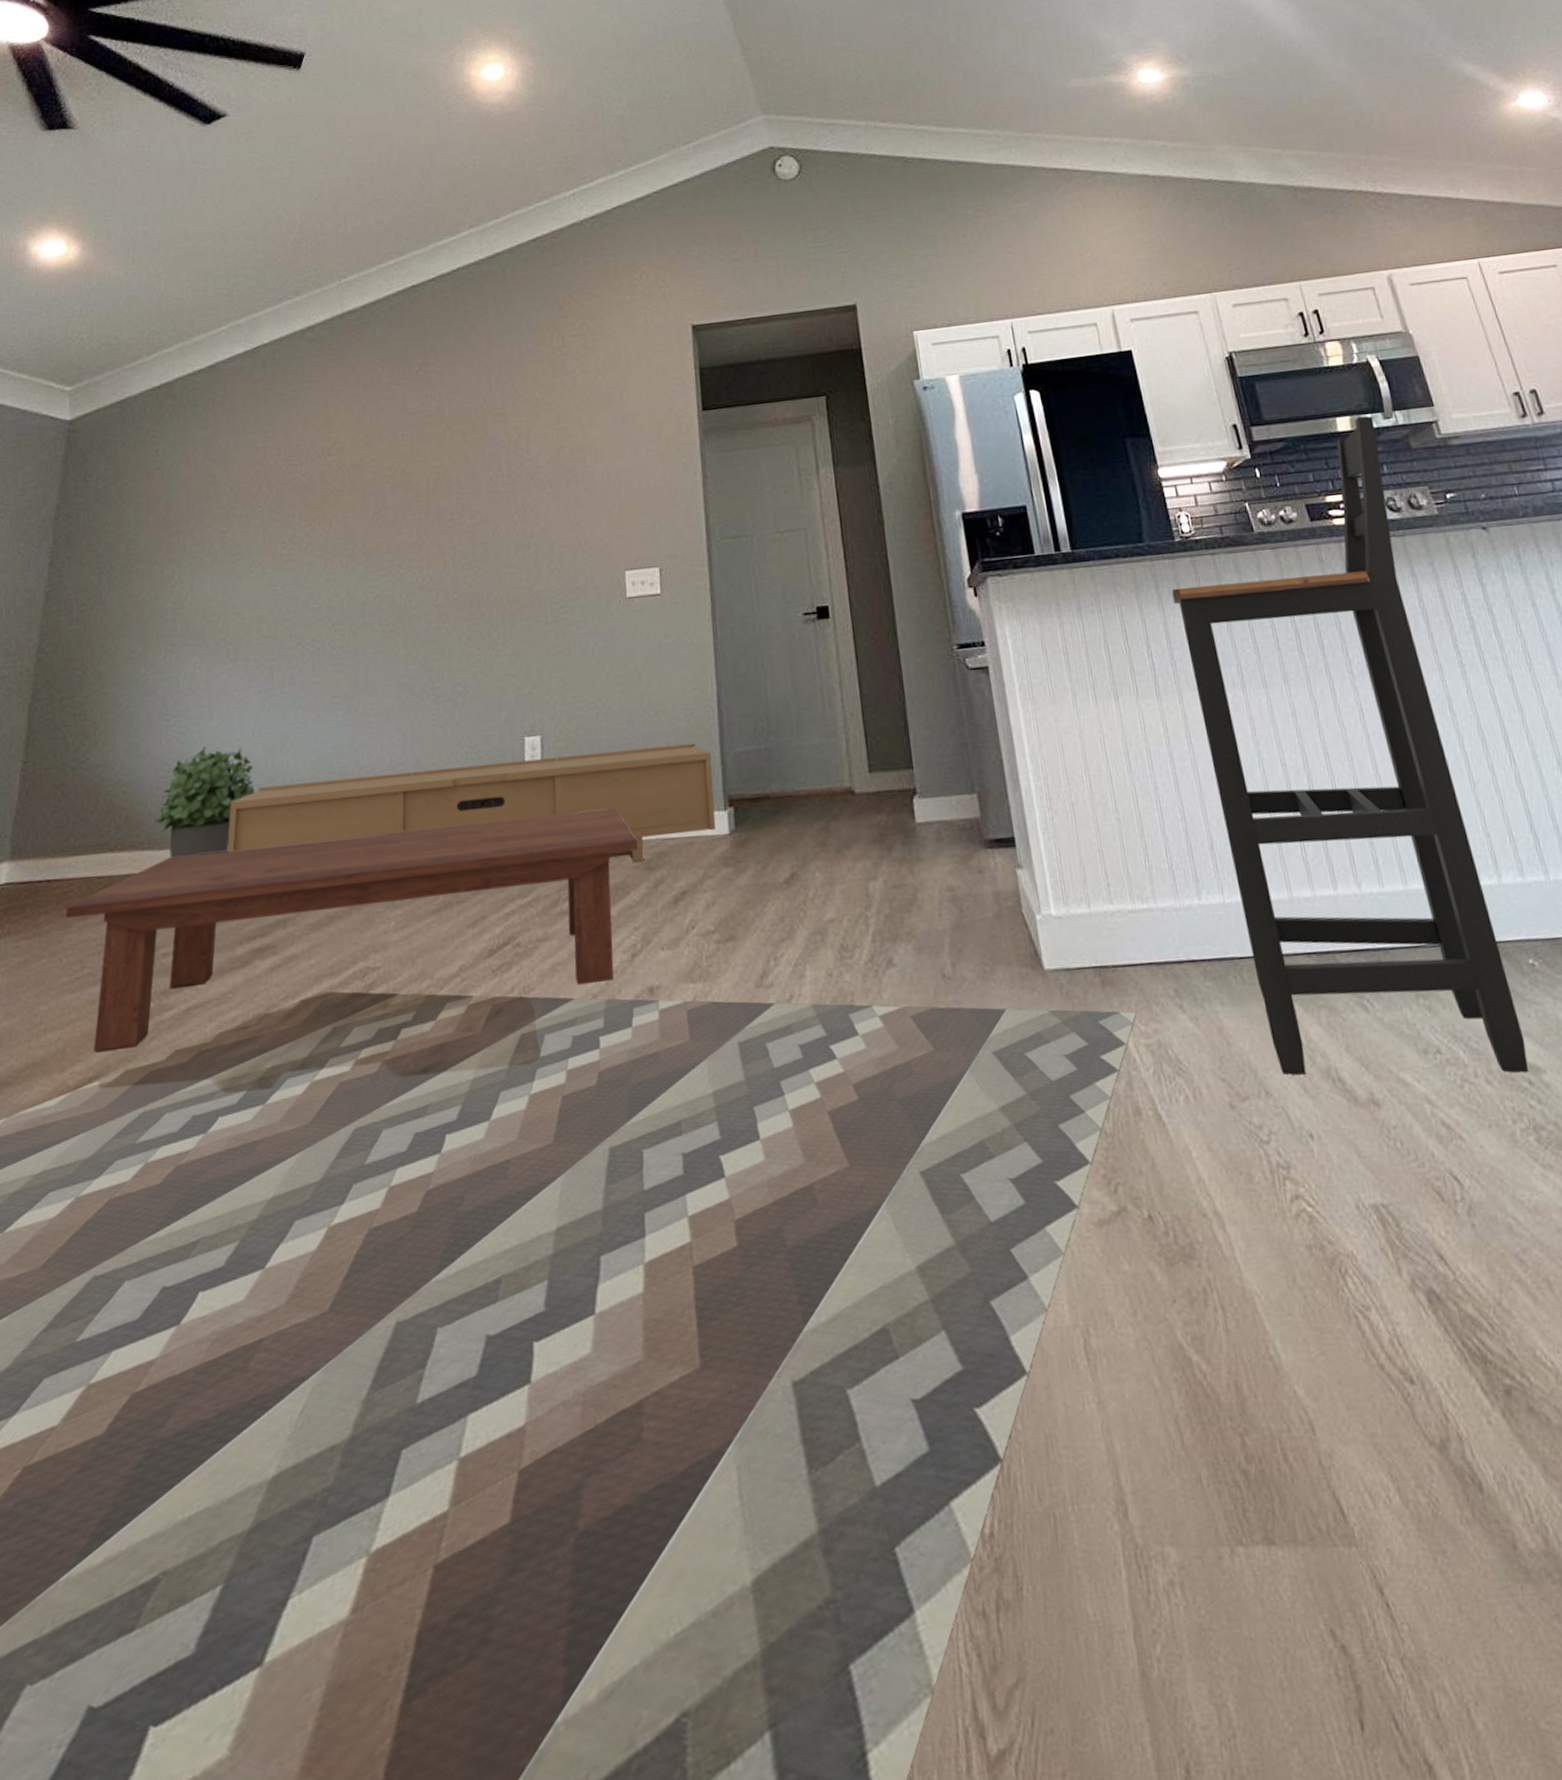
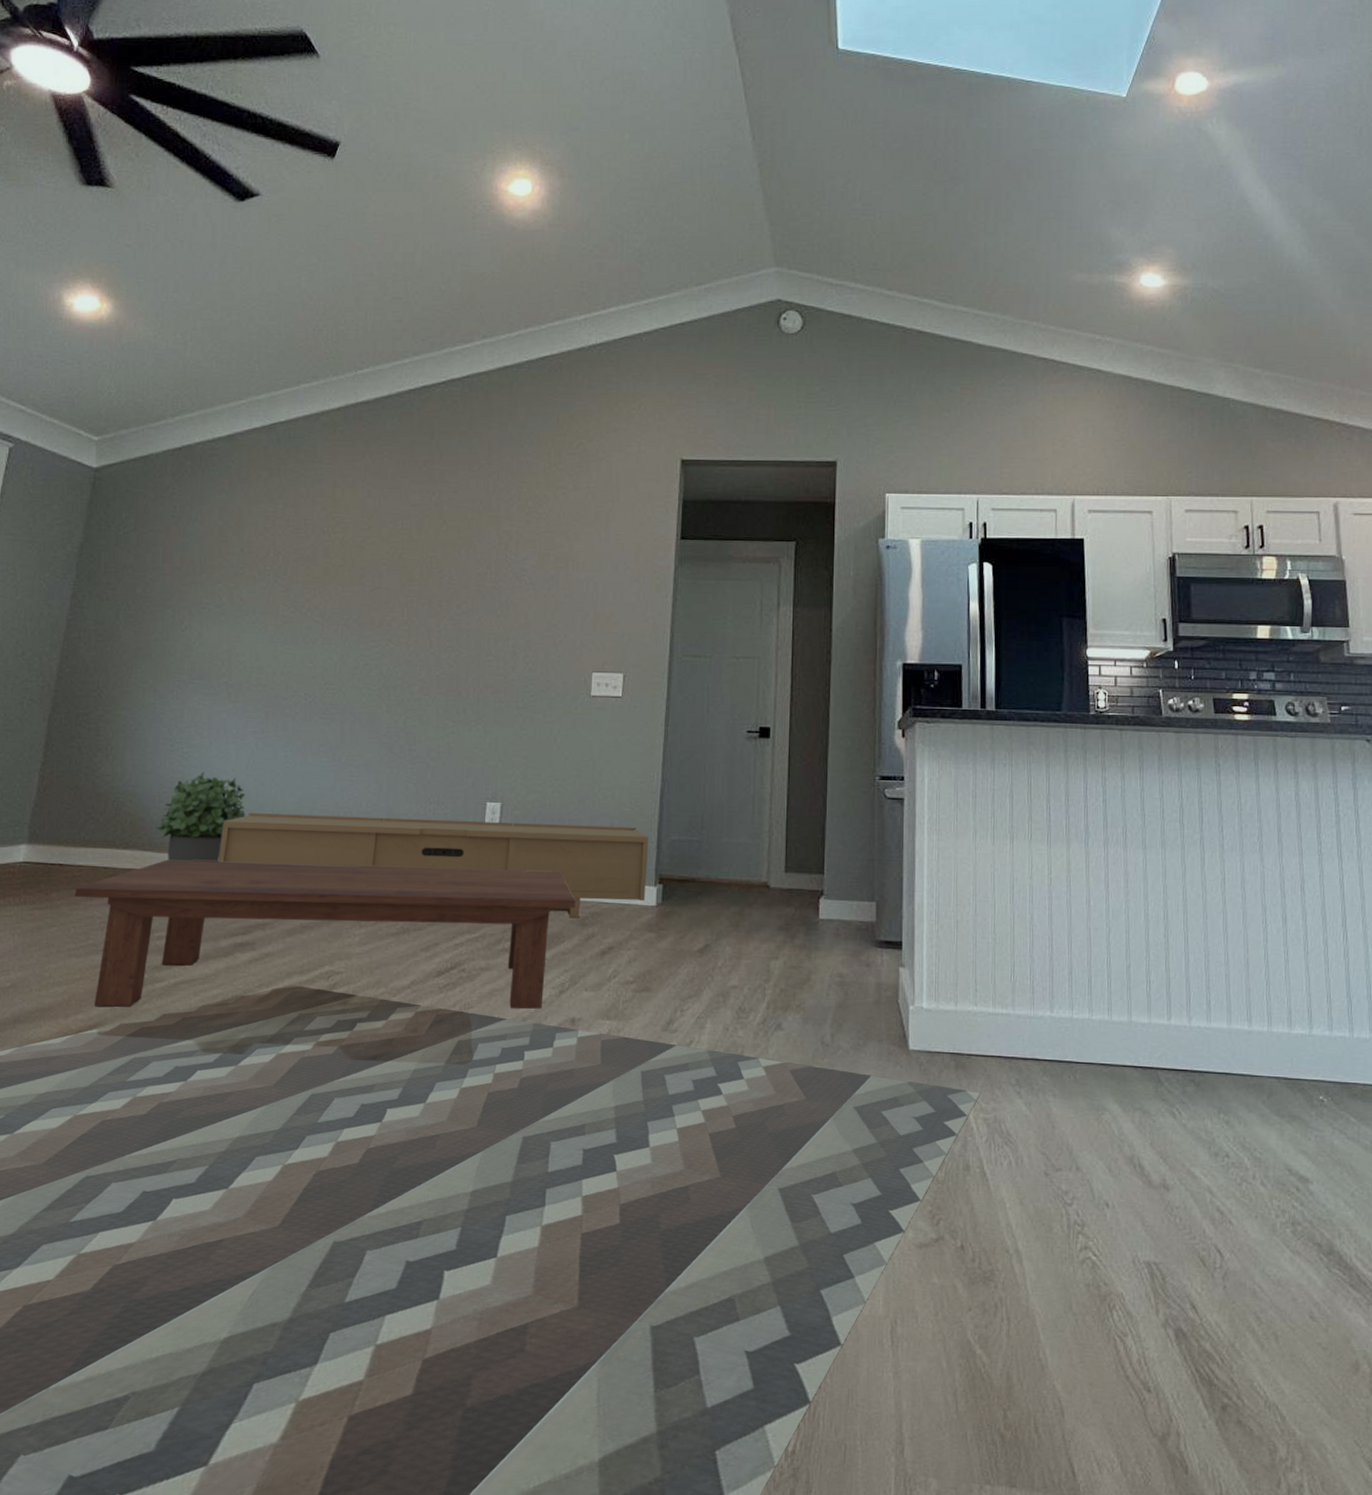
bar stool: present [1171,415,1529,1075] -> none [1077,627,1301,1181]

